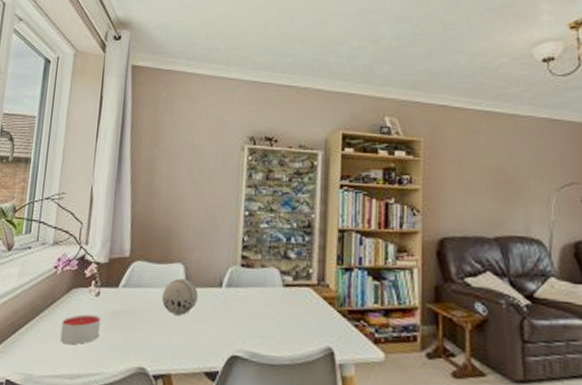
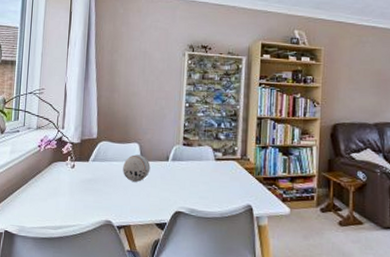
candle: present [60,314,100,344] -> none [45,181,76,204]

